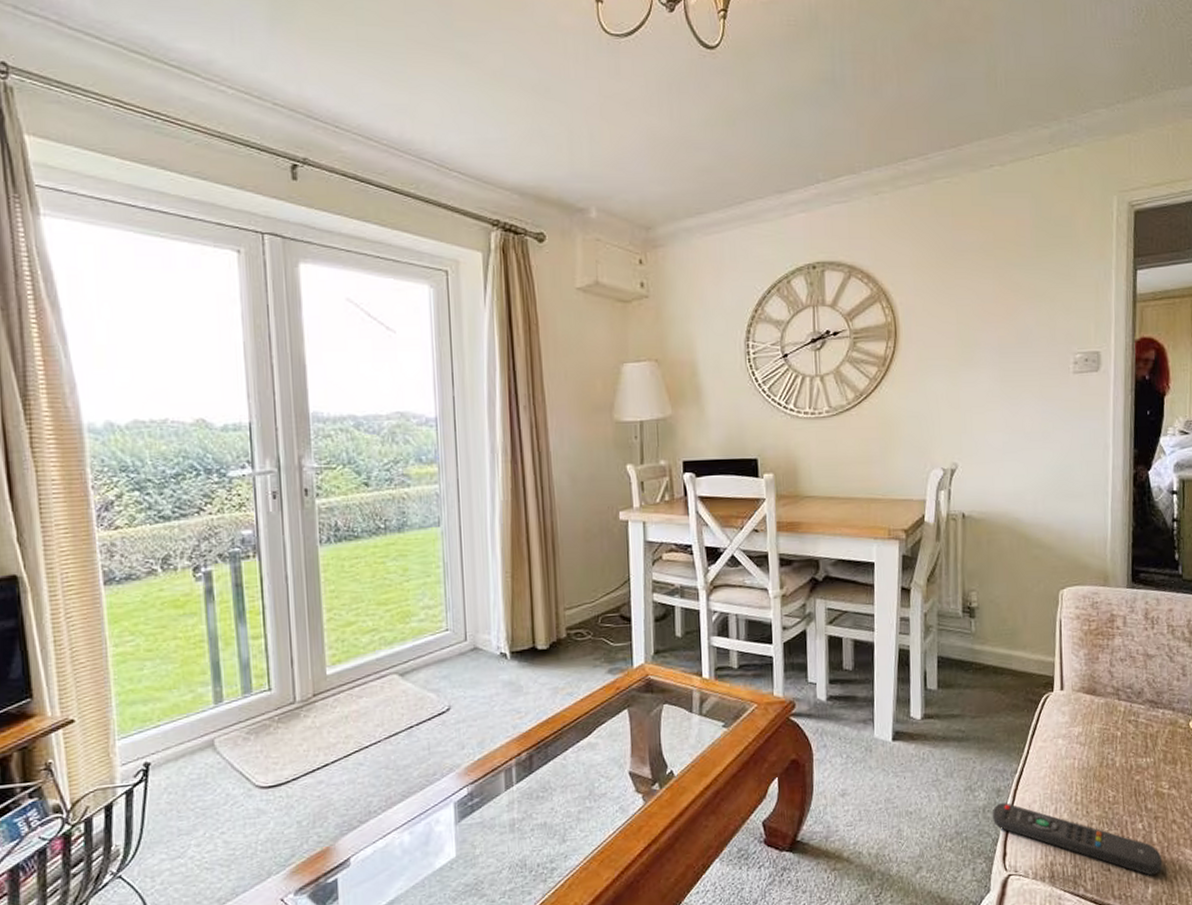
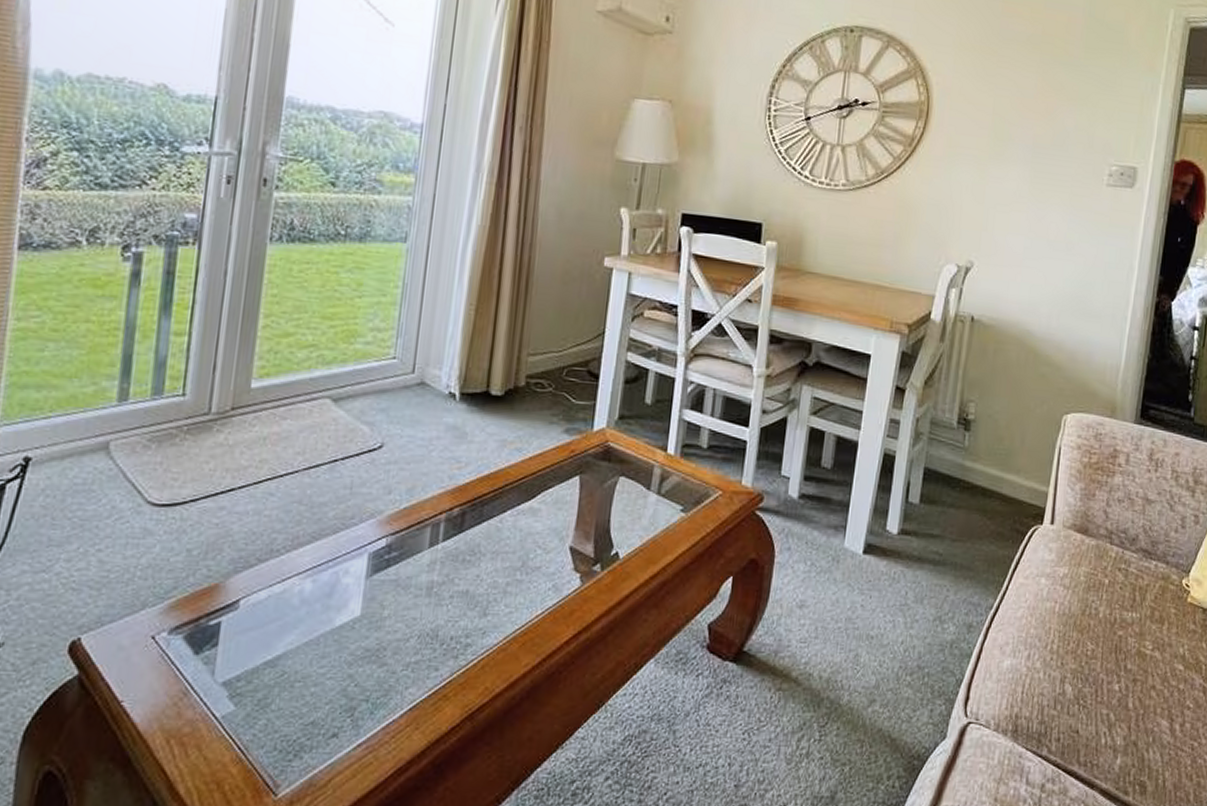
remote control: present [993,803,1162,876] -> none [960,640,1136,745]

